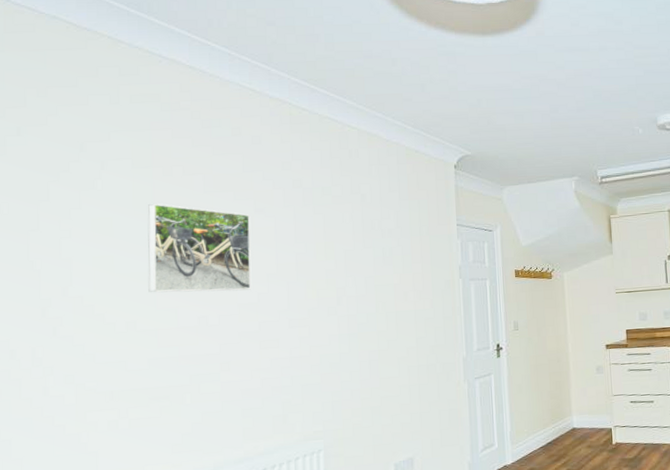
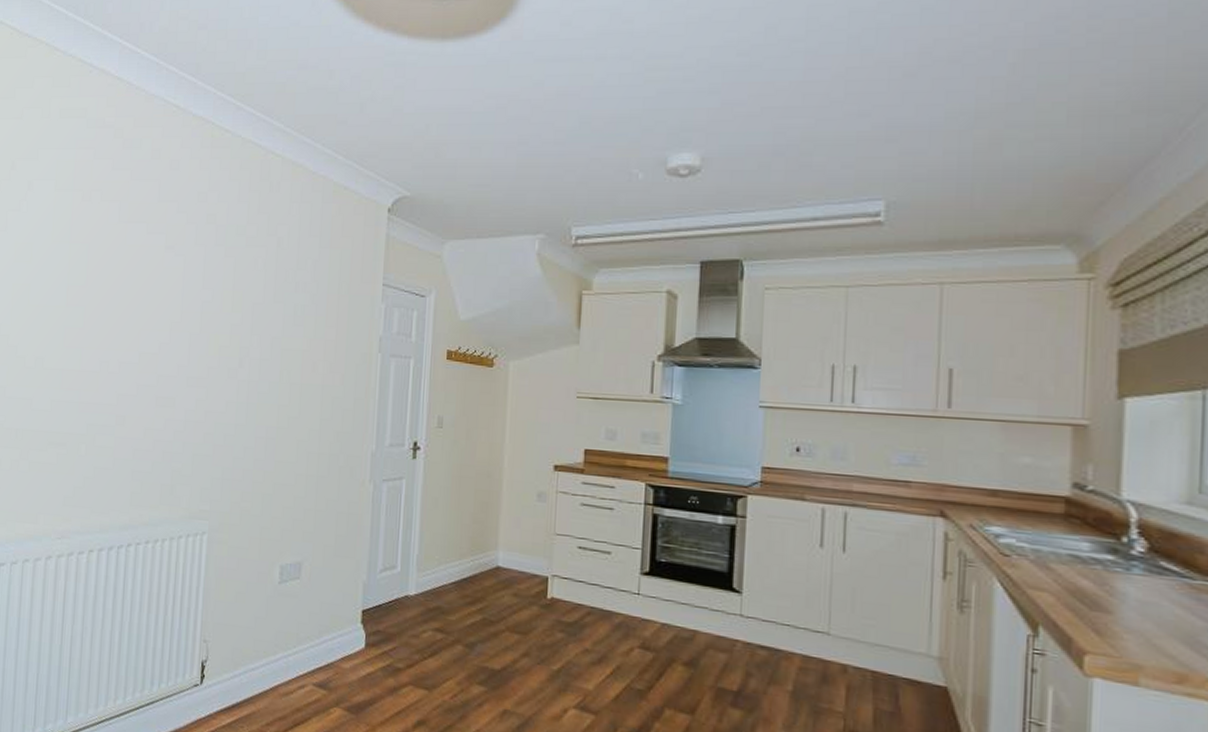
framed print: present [147,203,252,293] -> none [58,230,161,338]

